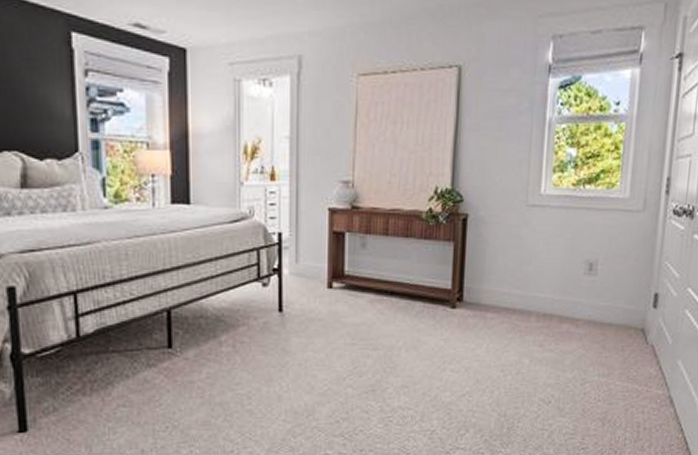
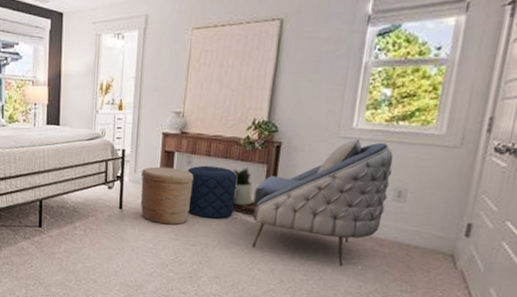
basket: none [304,252,370,327] -> present [140,166,194,225]
pouf: none [362,247,422,313] -> present [187,165,238,219]
planter: none [414,247,443,294] -> present [232,168,255,206]
armchair: none [441,206,583,355] -> present [252,138,394,267]

